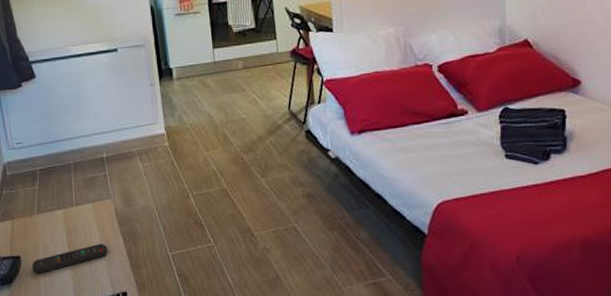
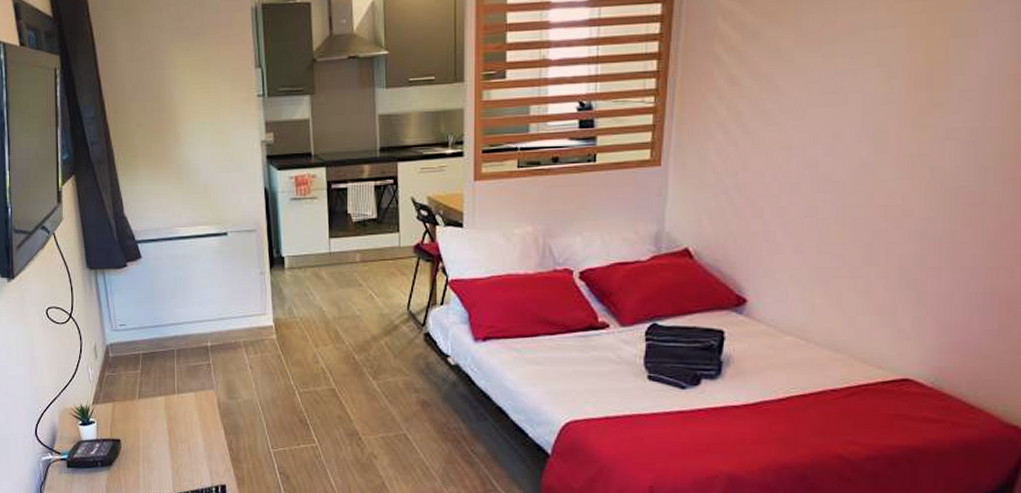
remote control: present [32,244,108,274] -> none [132,434,209,459]

